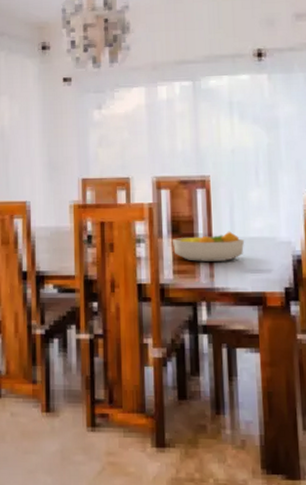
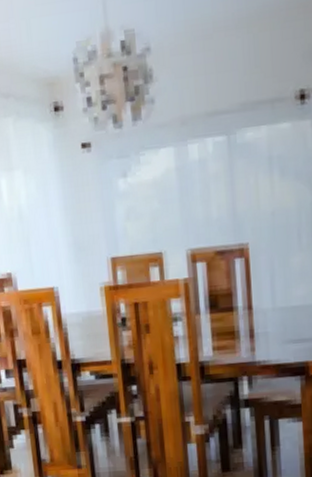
fruit bowl: present [173,231,245,261] -> none [211,301,287,336]

